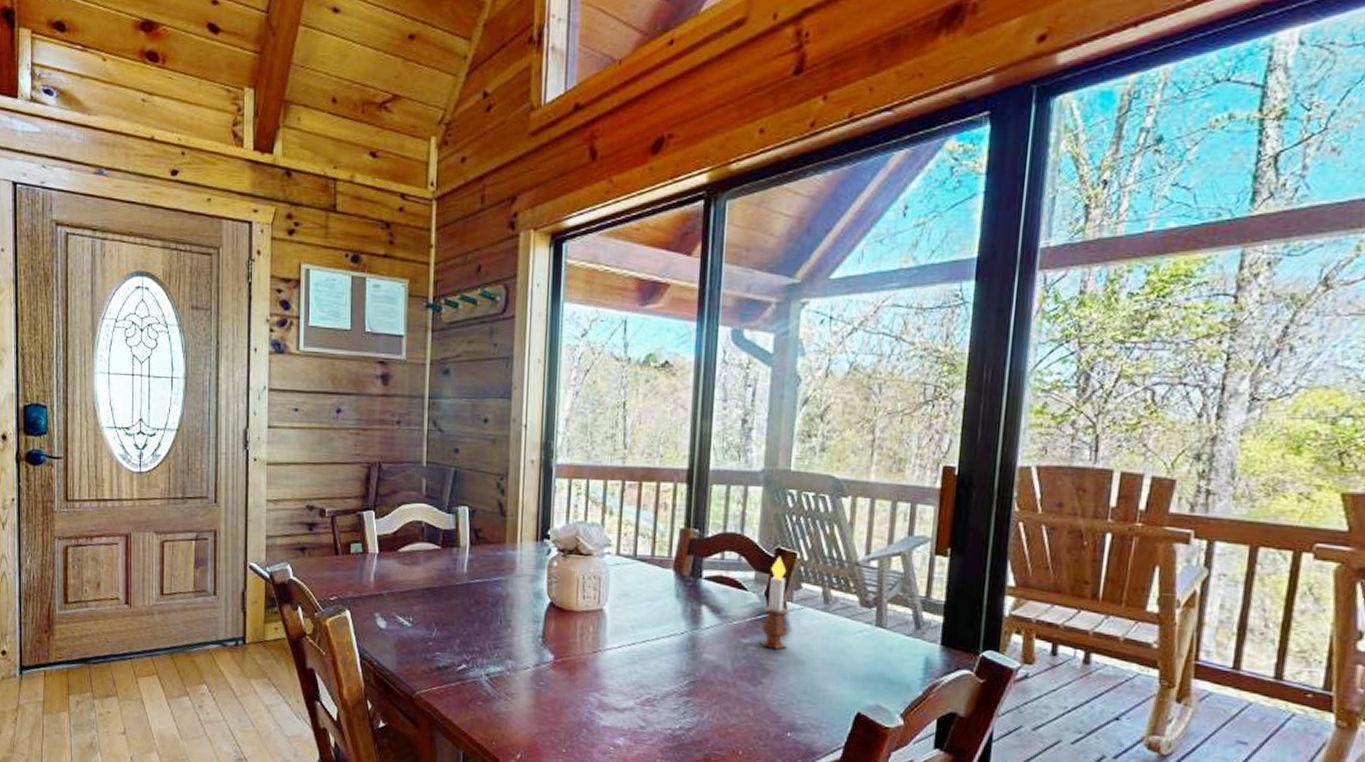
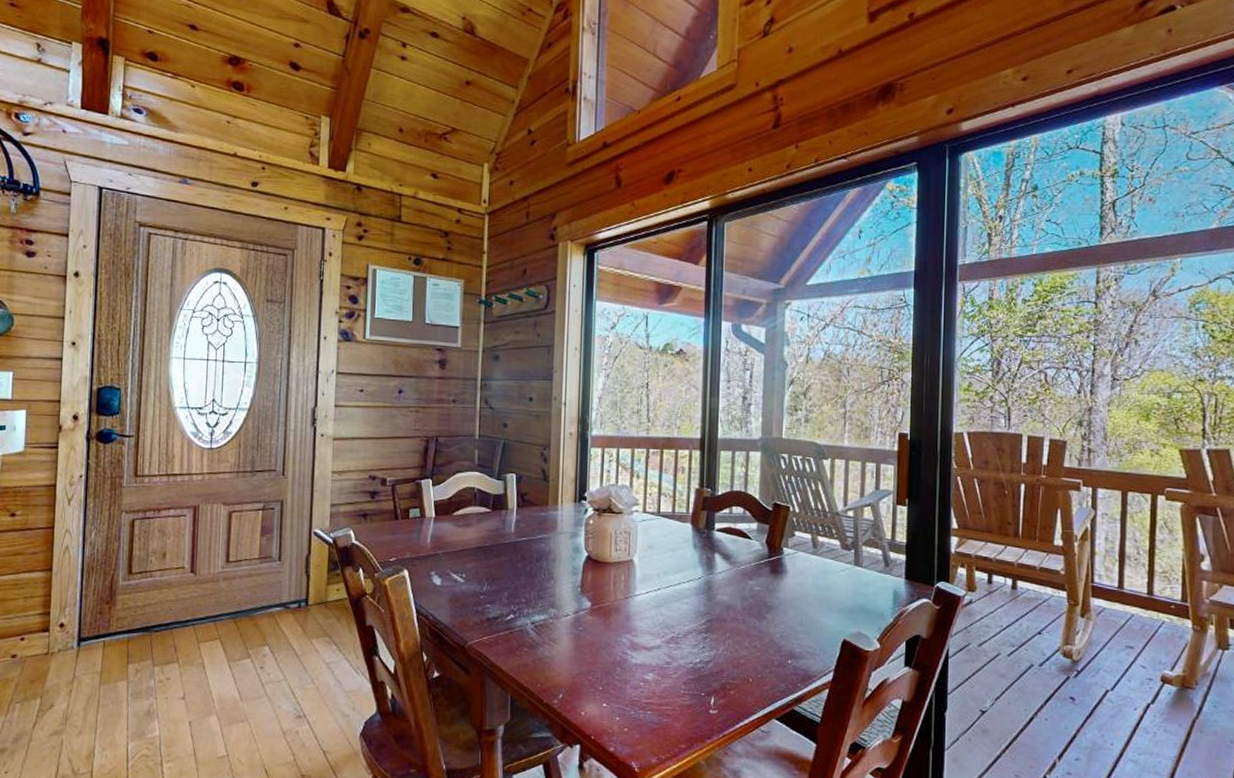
candle: present [760,556,789,649] -> none [763,509,785,588]

